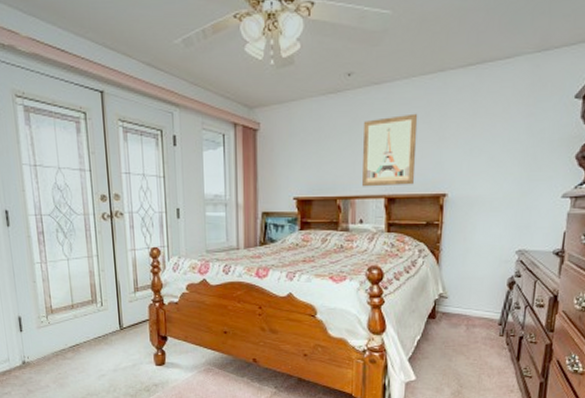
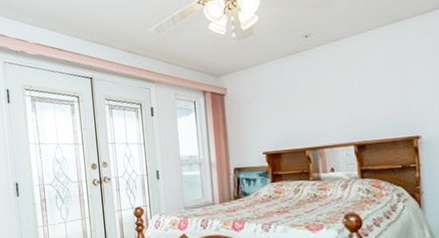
wall art: present [362,113,418,187] -> none [325,63,384,137]

